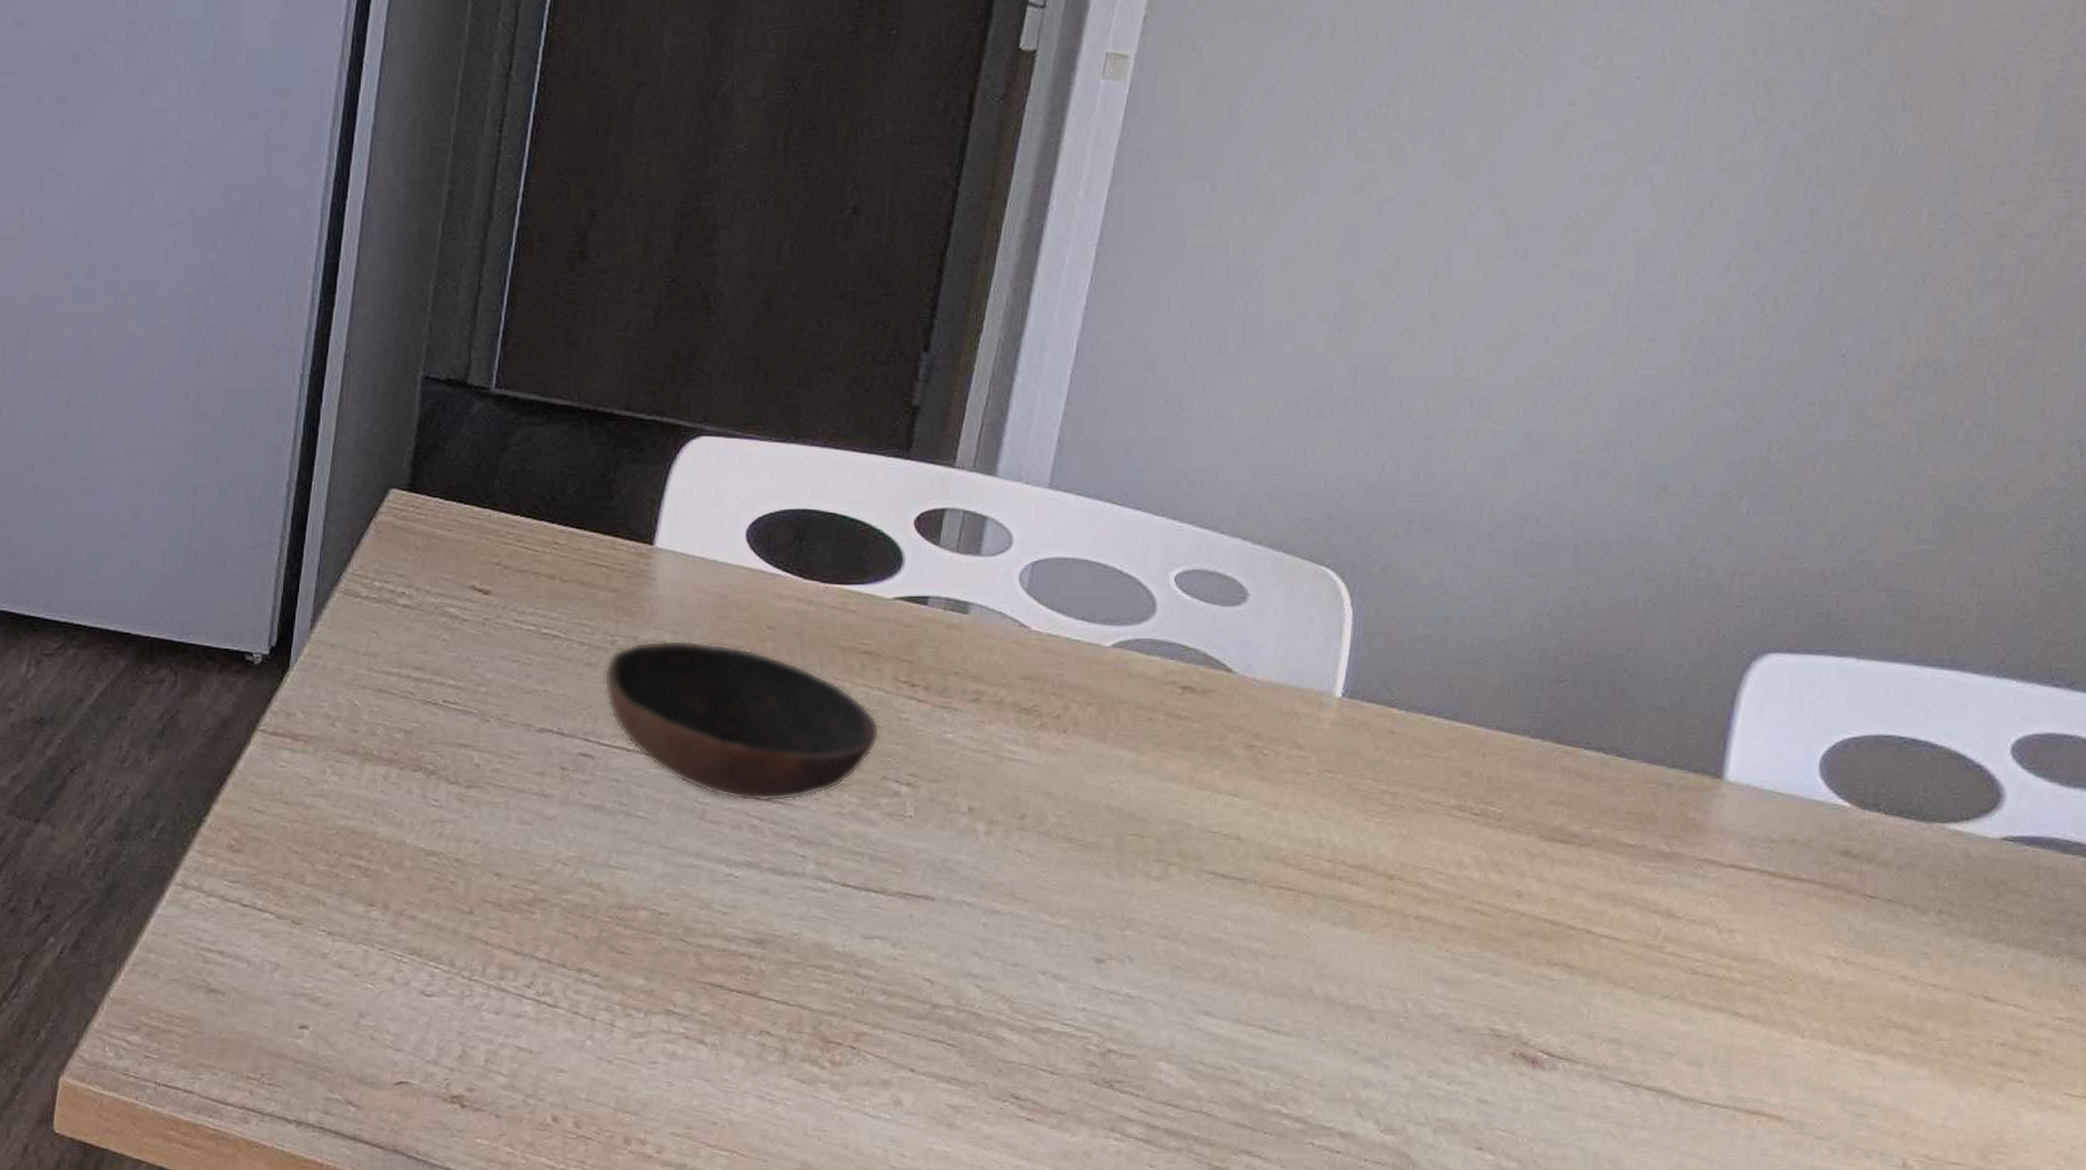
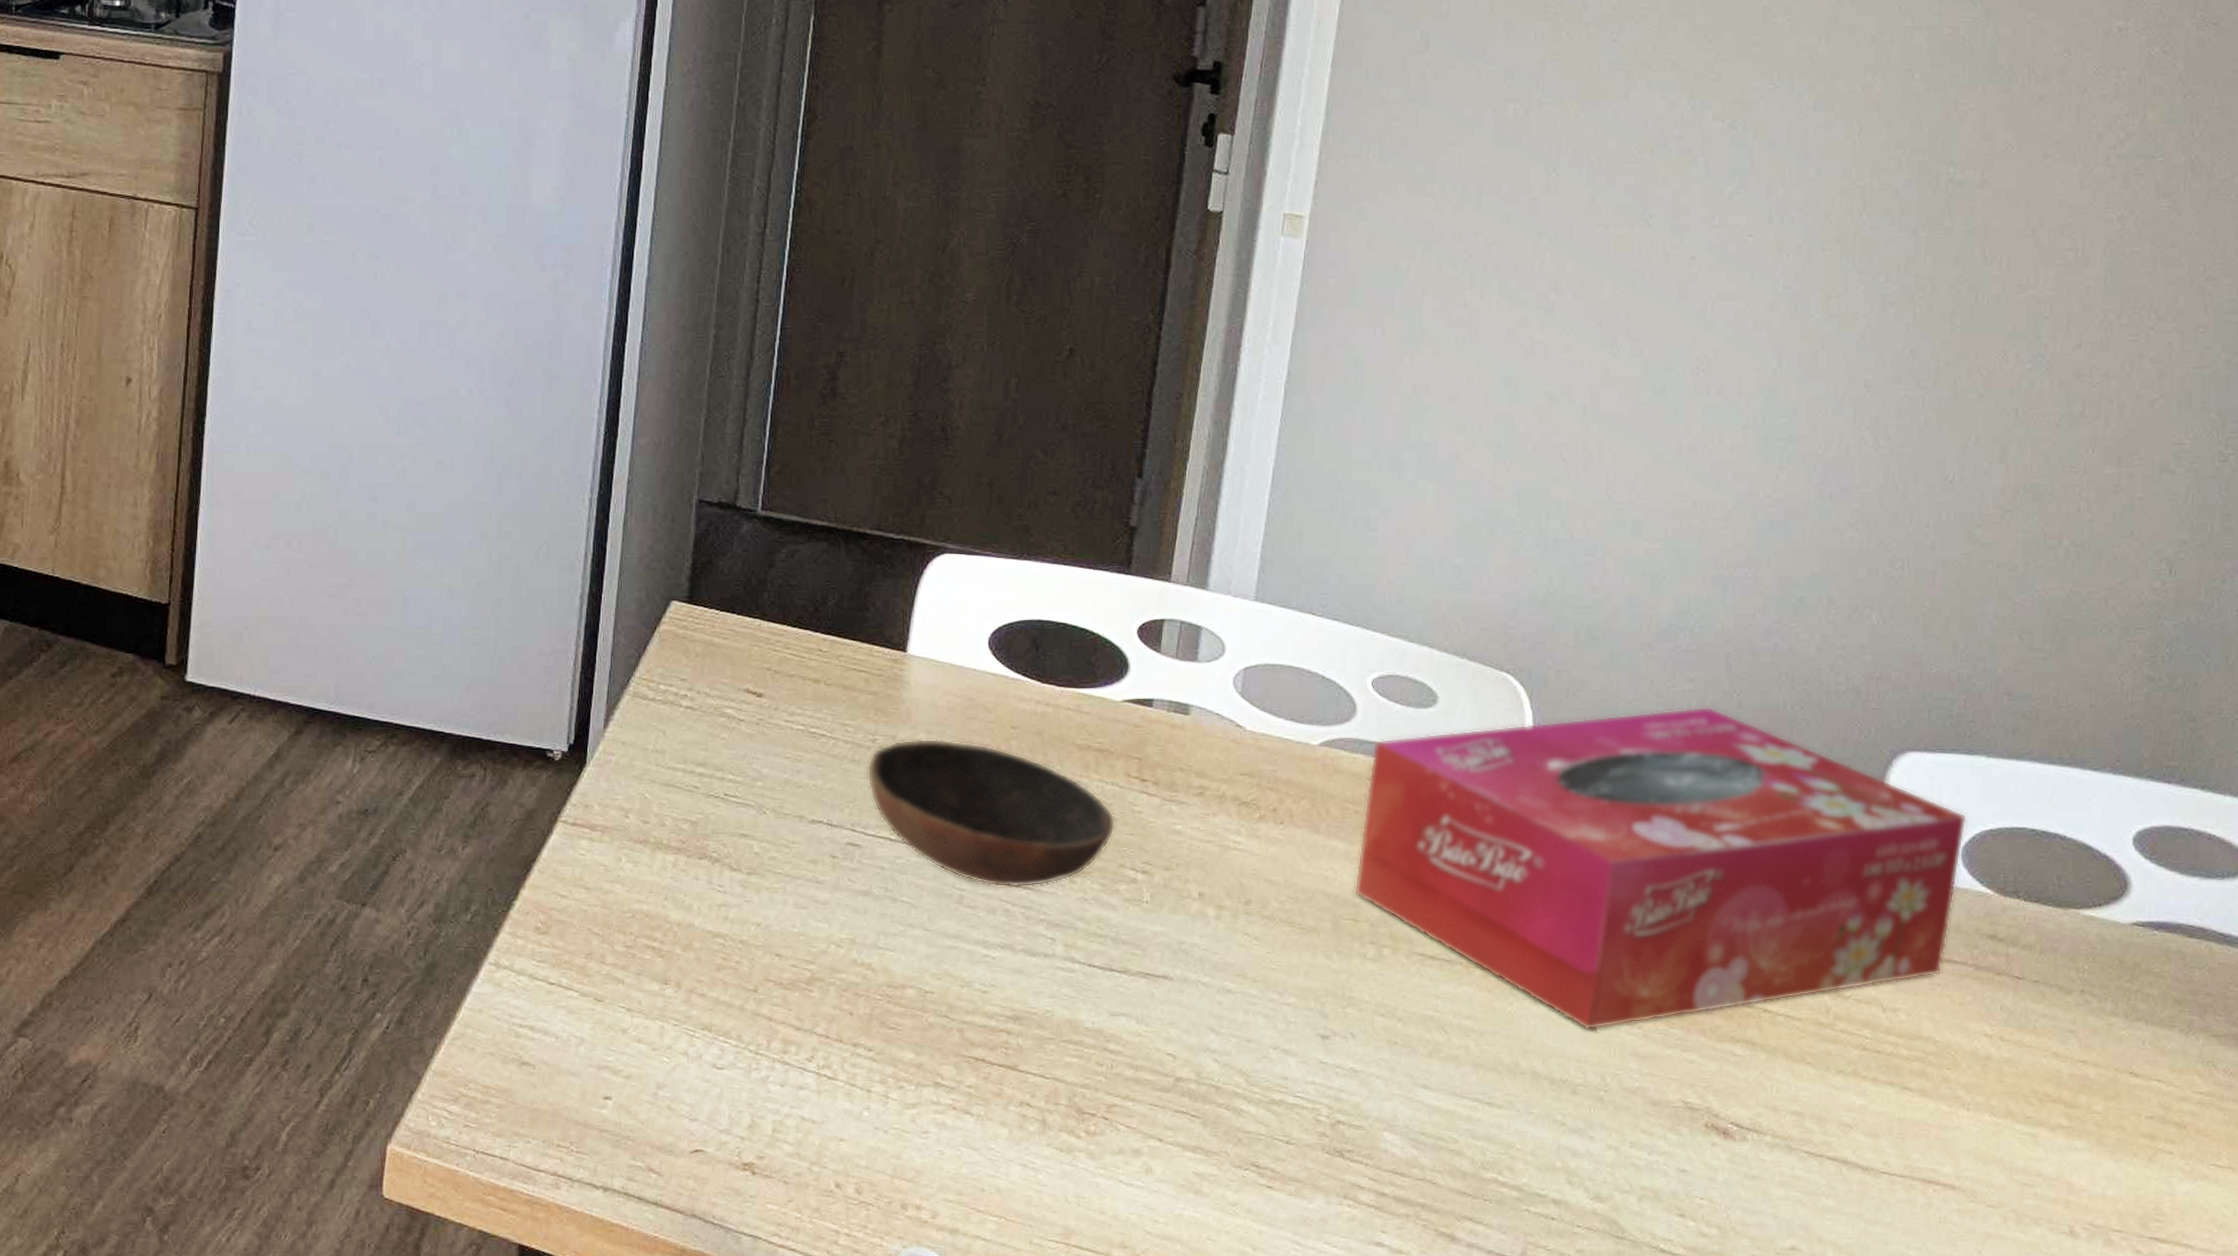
tissue box: none [1140,604,1830,953] -> present [1353,706,1968,1030]

